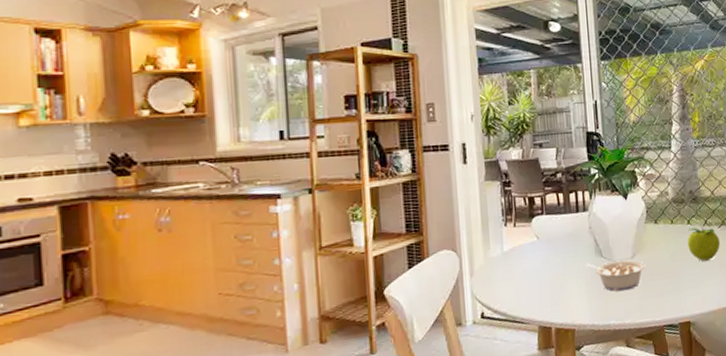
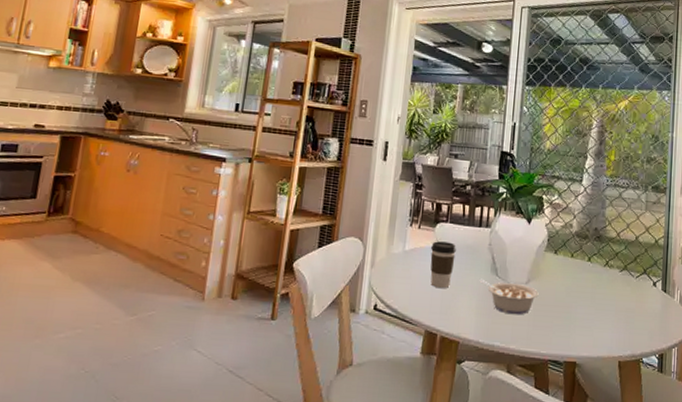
coffee cup: none [530,234,557,282] -> present [430,241,456,289]
fruit: present [687,227,720,261] -> none [585,266,619,303]

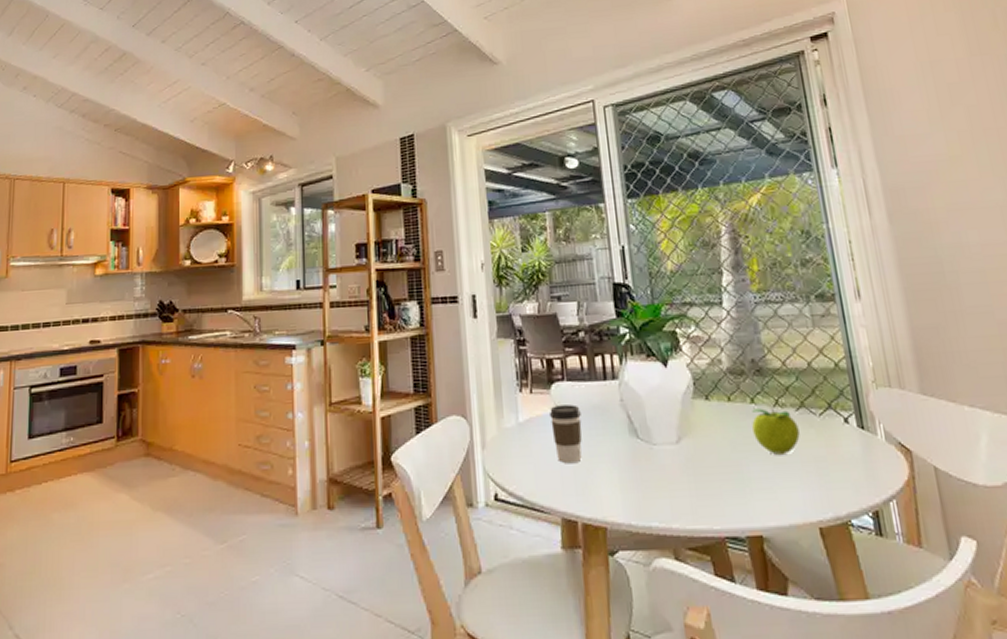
legume: present [479,278,539,315] -> none [617,444,696,485]
fruit: none [585,266,619,303] -> present [752,408,800,455]

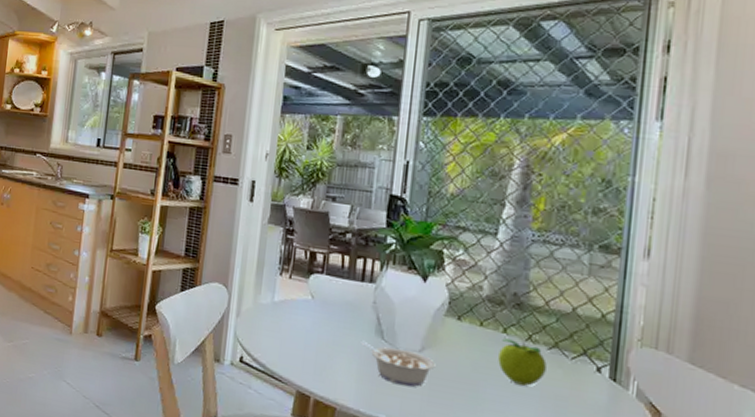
coffee cup: present [550,404,582,464] -> none [303,294,334,347]
legume: none [617,444,696,485] -> present [361,340,436,387]

